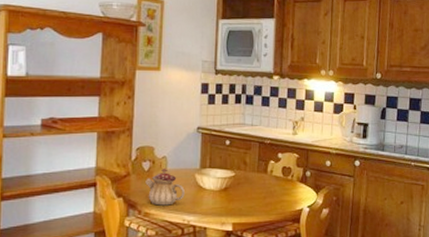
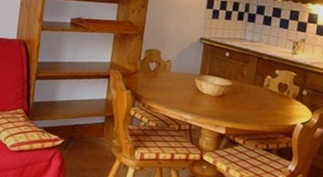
teapot: present [145,169,185,206] -> none [151,70,185,103]

